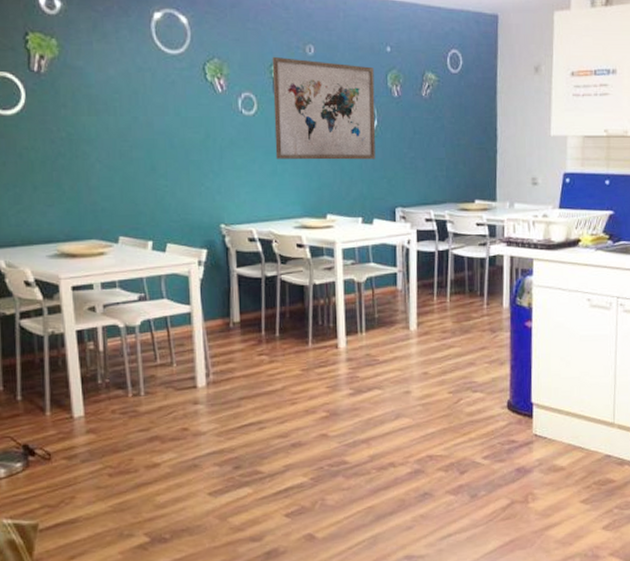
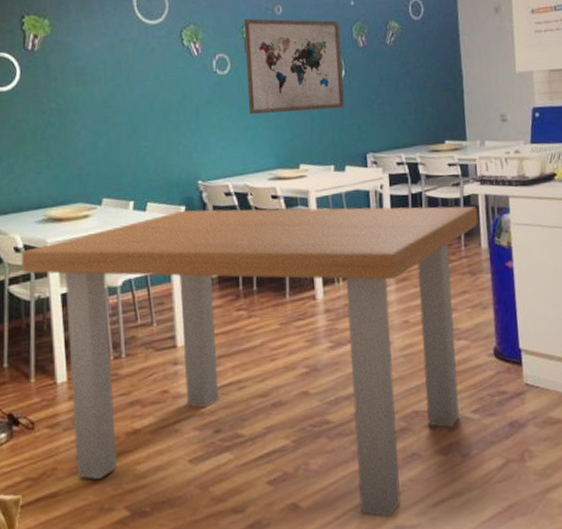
dining table: none [32,253,502,548] -> present [20,205,479,517]

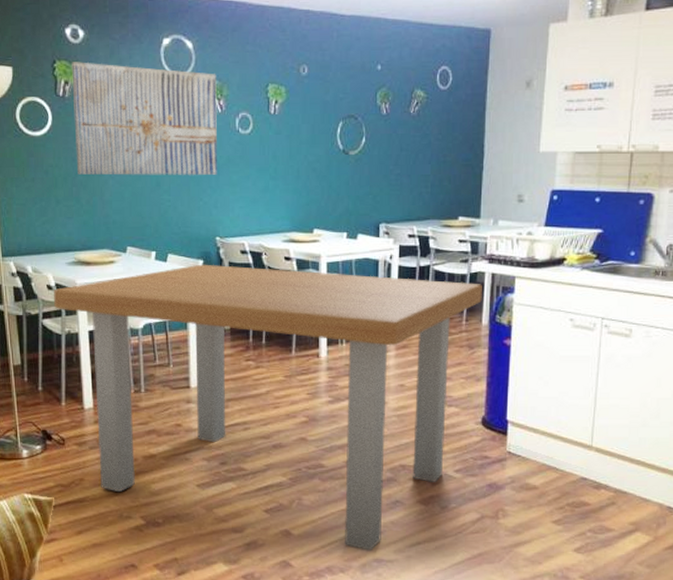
wall art: none [41,15,196,127] -> present [72,62,217,175]
wall art: present [243,18,345,114] -> none [268,77,364,177]

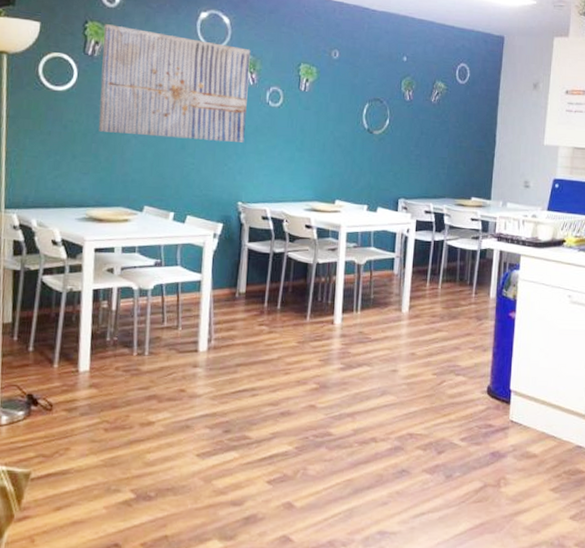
dining table: present [53,264,482,550] -> none [57,227,491,522]

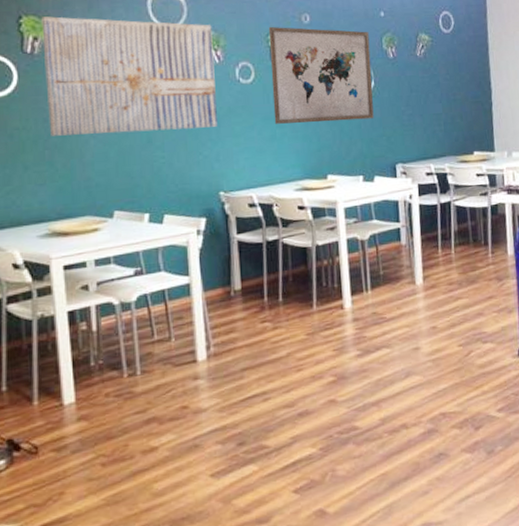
wall art: none [294,57,390,154] -> present [268,26,374,124]

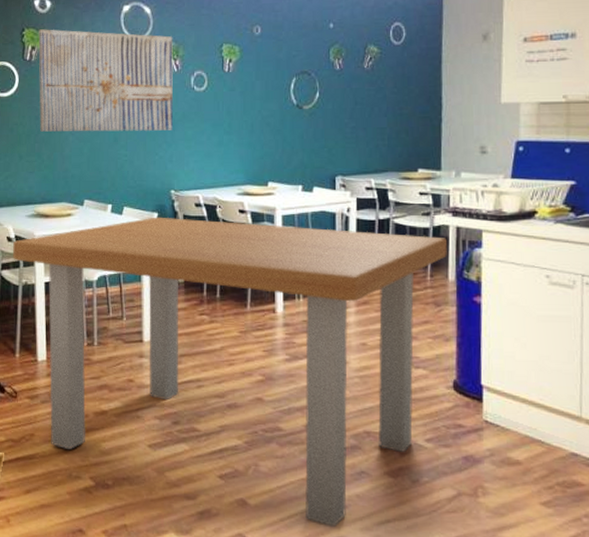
dining table: none [20,214,505,516] -> present [12,217,447,527]
wall art: present [268,26,374,124] -> none [222,37,317,131]

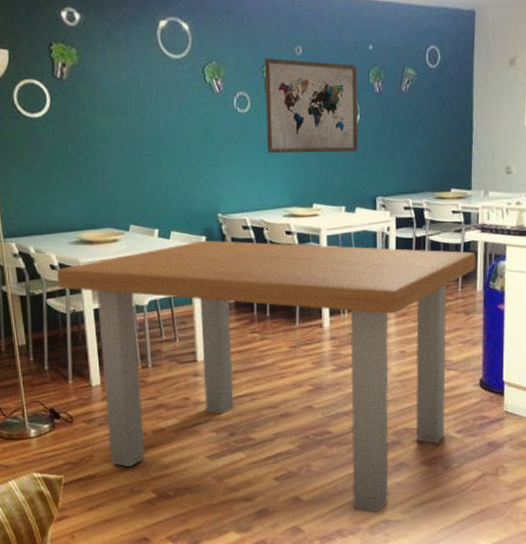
wall art: present [38,29,173,132] -> none [68,44,217,155]
wall art: none [222,37,317,131] -> present [264,57,358,153]

